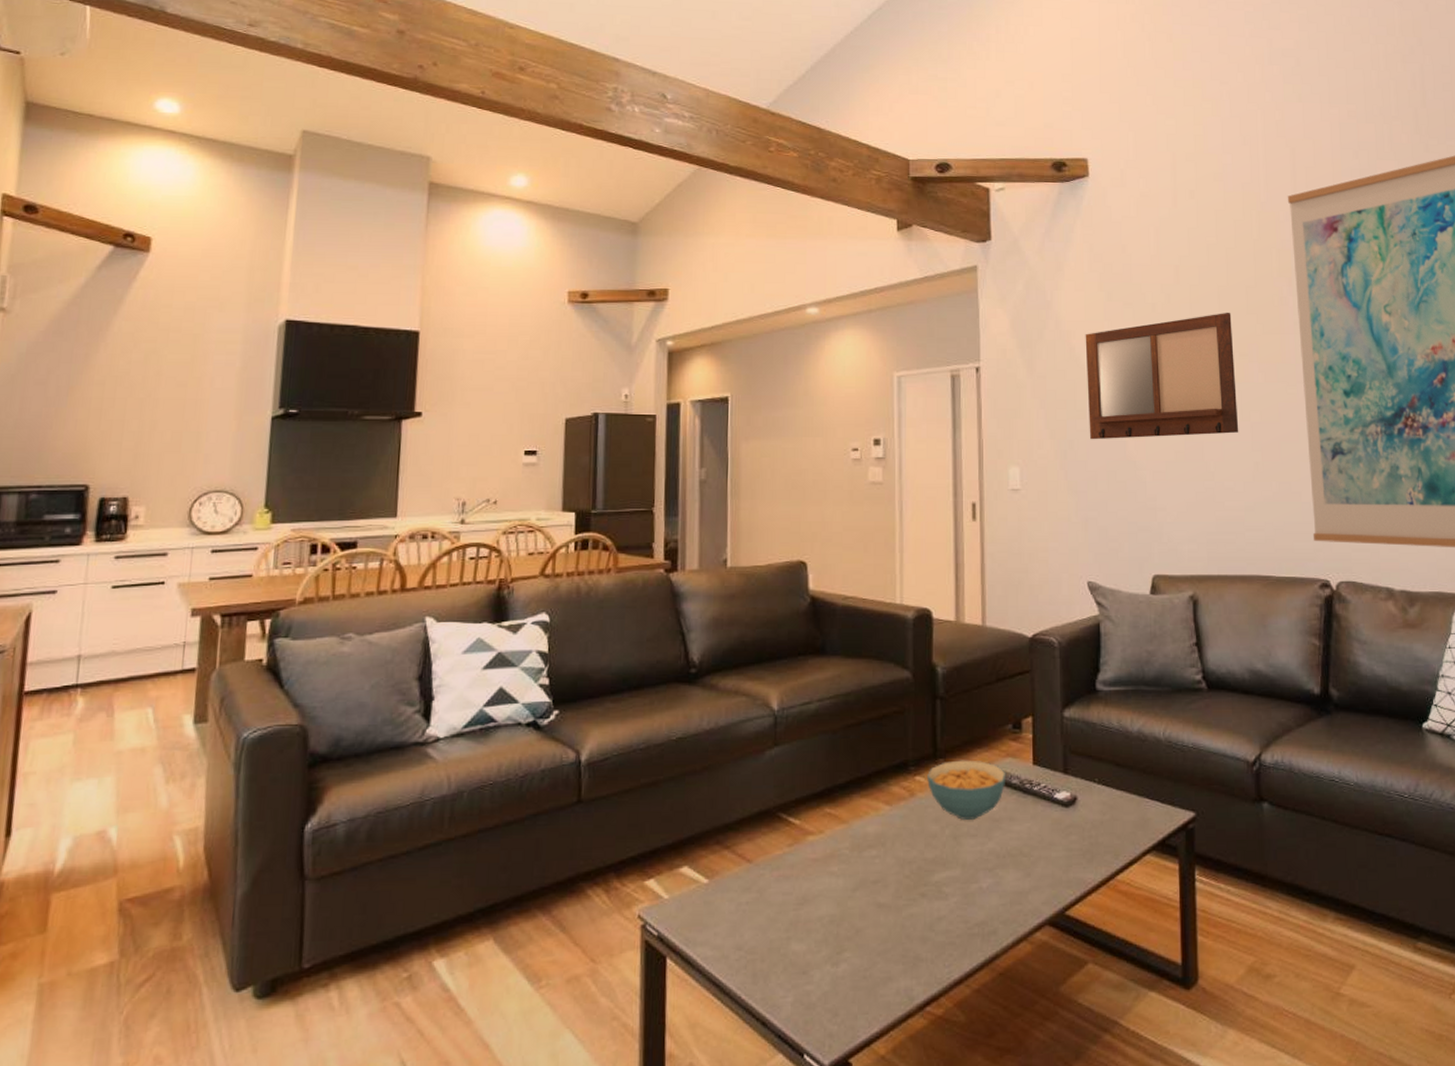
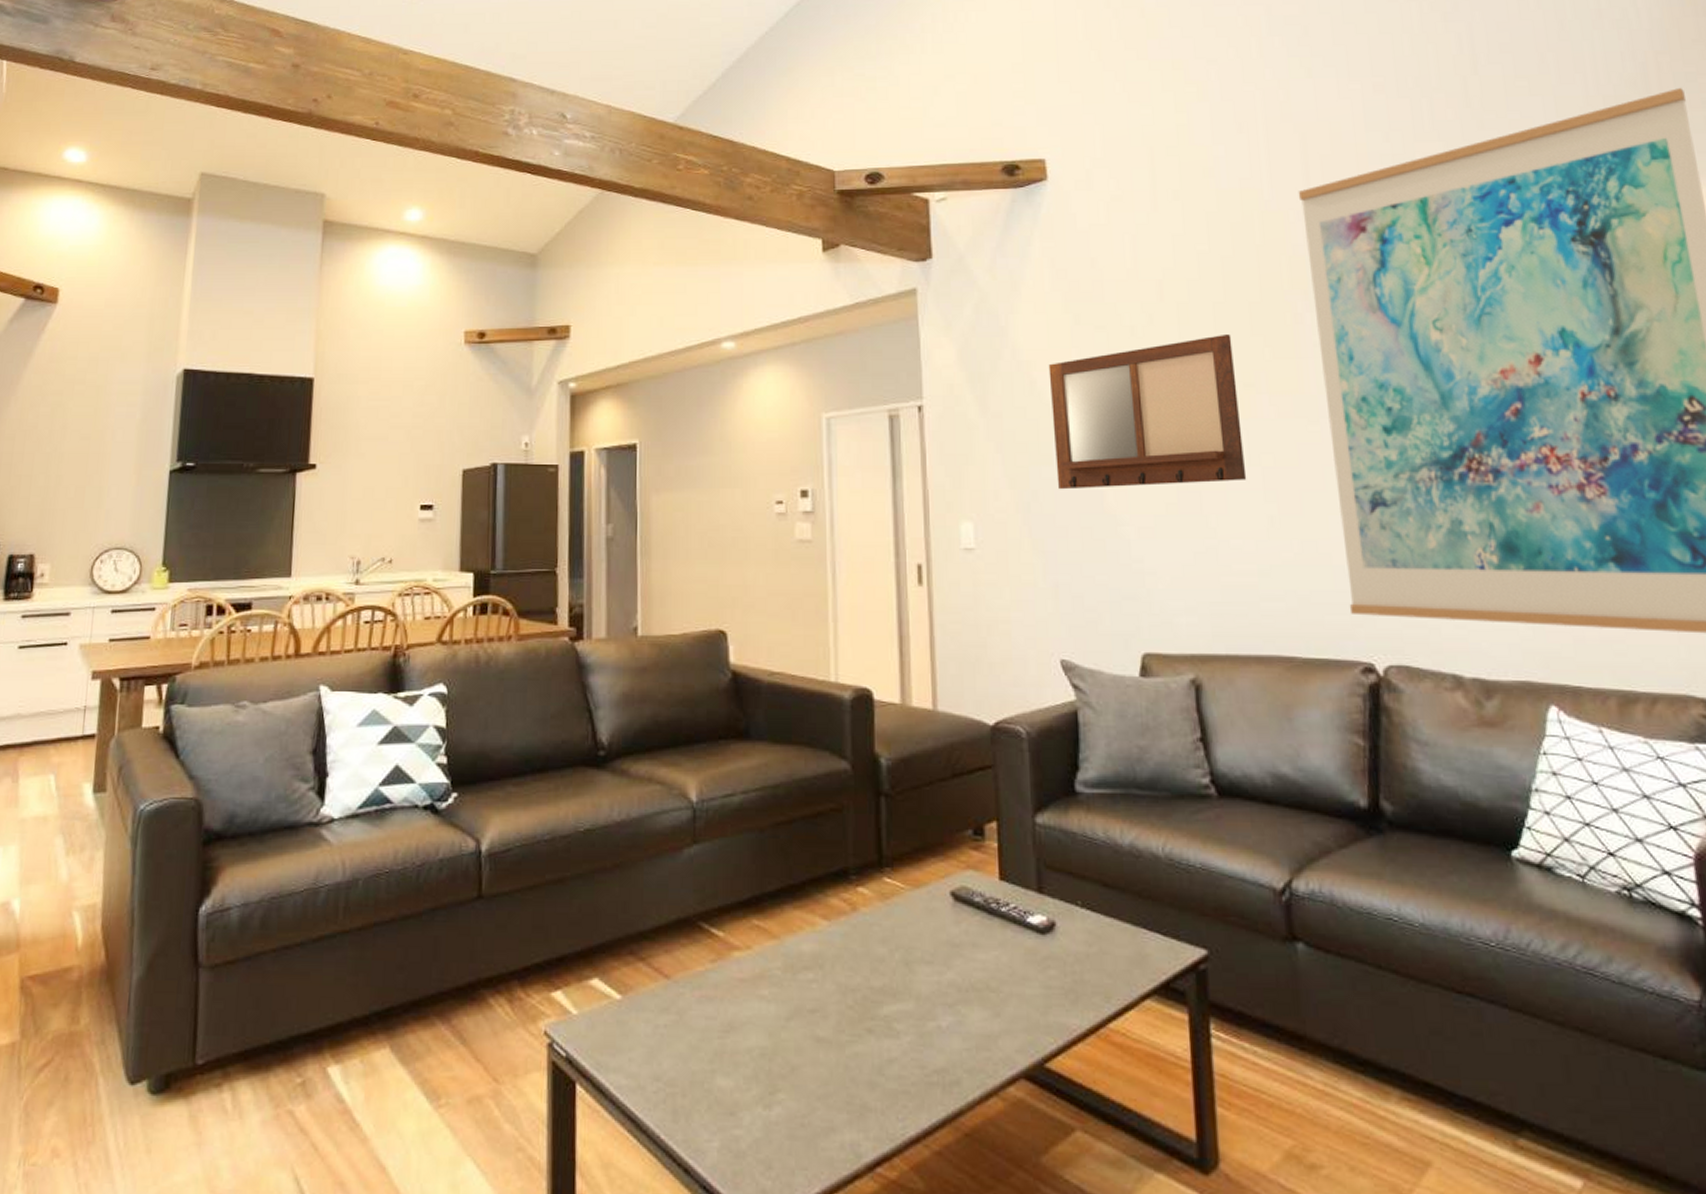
cereal bowl: present [927,760,1006,820] -> none [872,870,967,943]

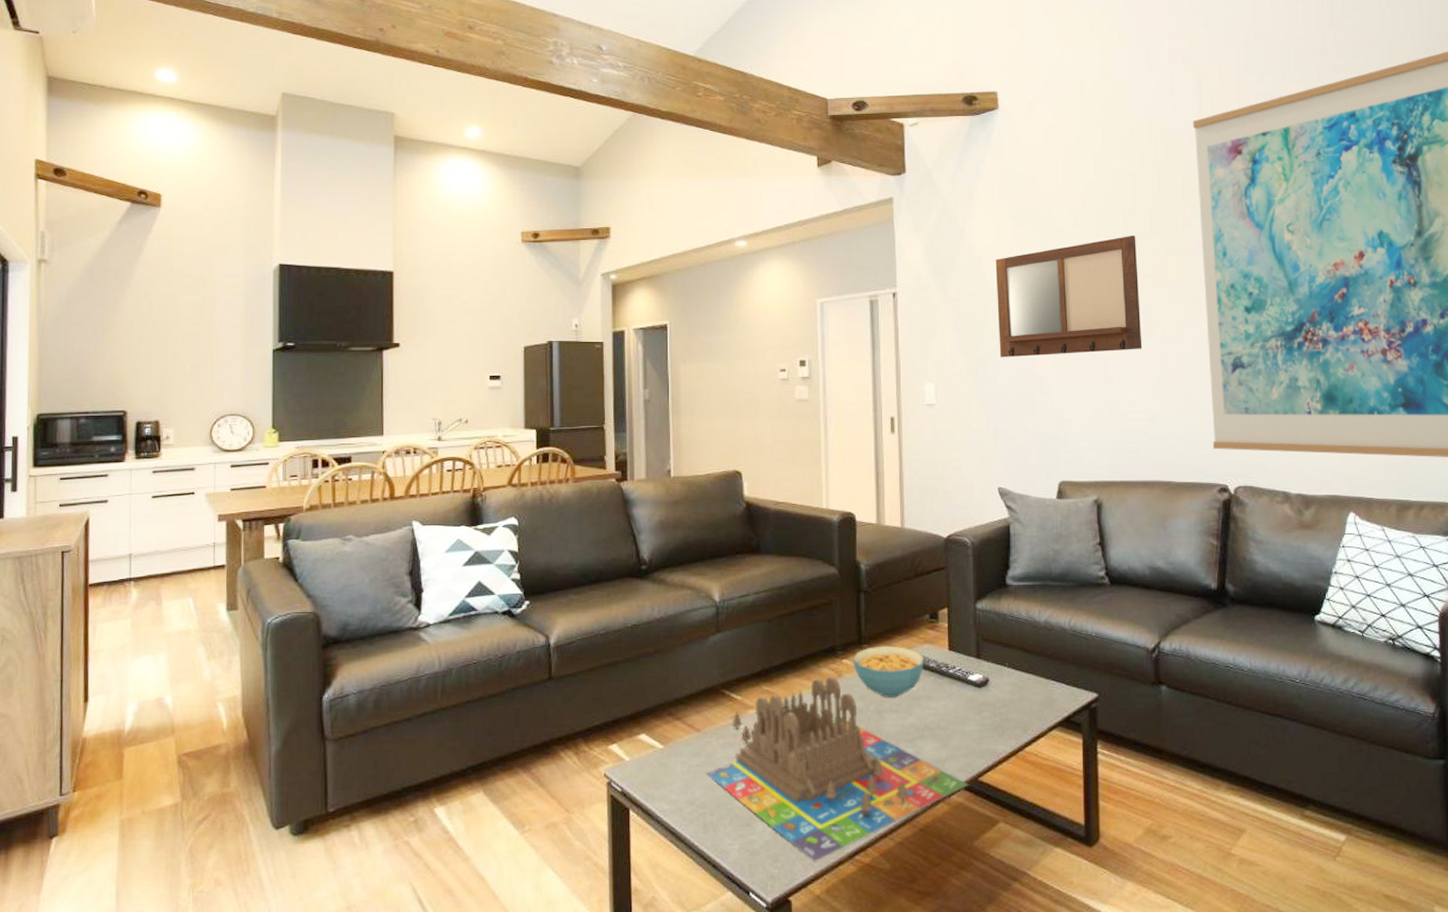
board game: none [676,910,1032,1173] -> present [706,677,969,862]
cereal bowl: none [872,870,967,943] -> present [853,645,925,698]

